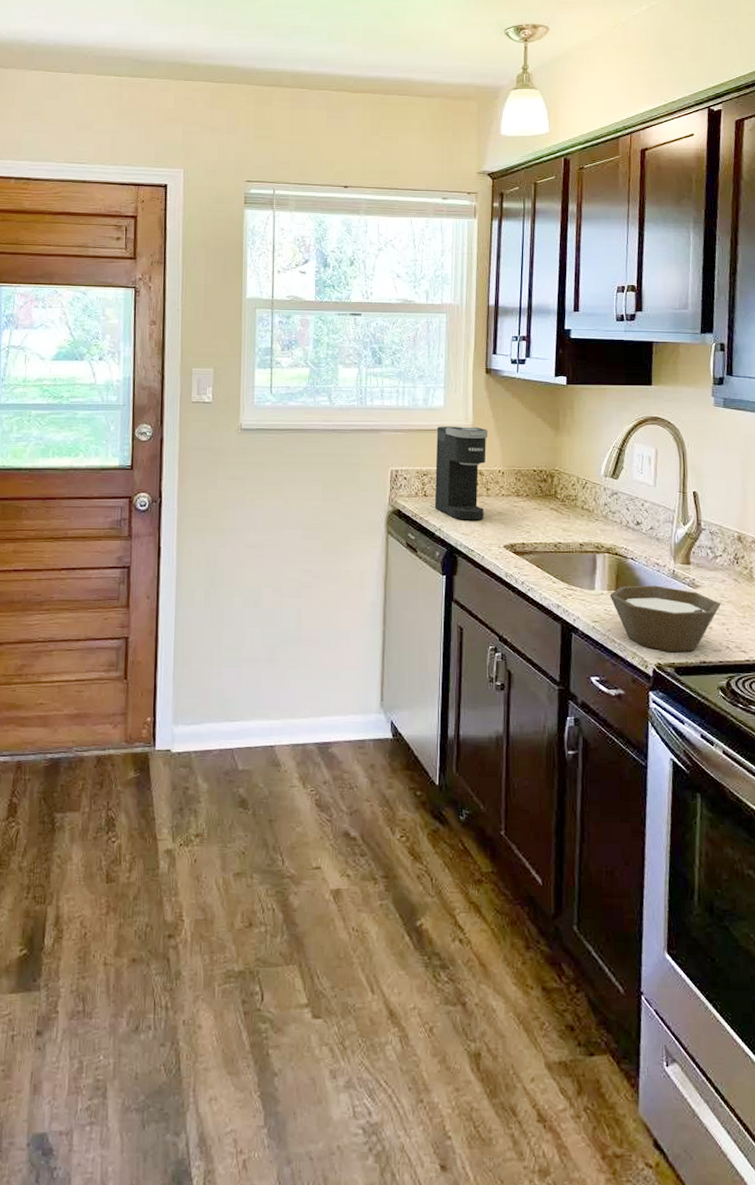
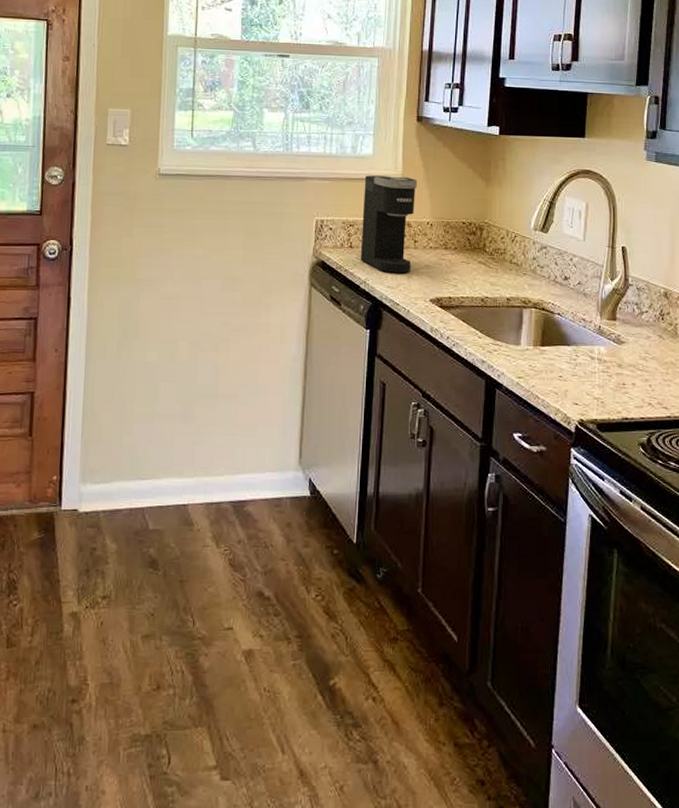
bowl: present [609,585,722,653] -> none [535,341,645,409]

